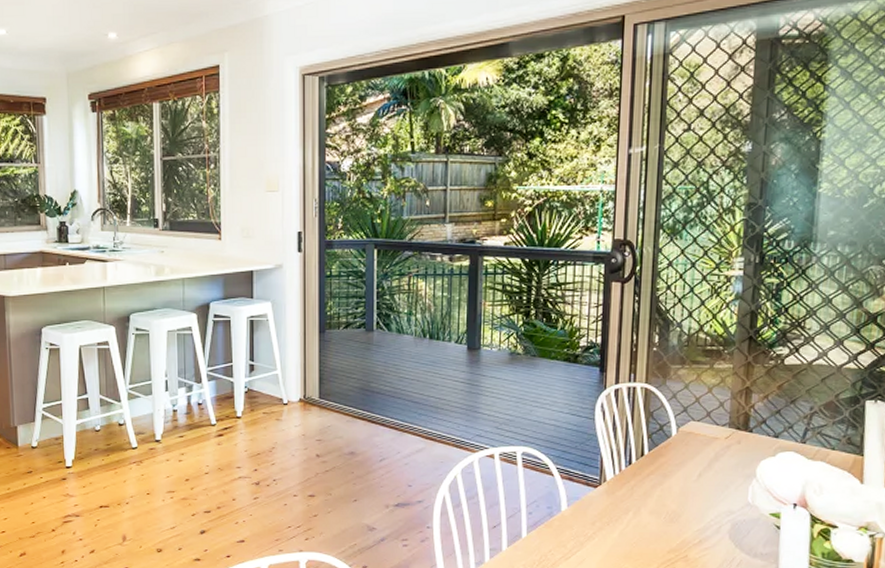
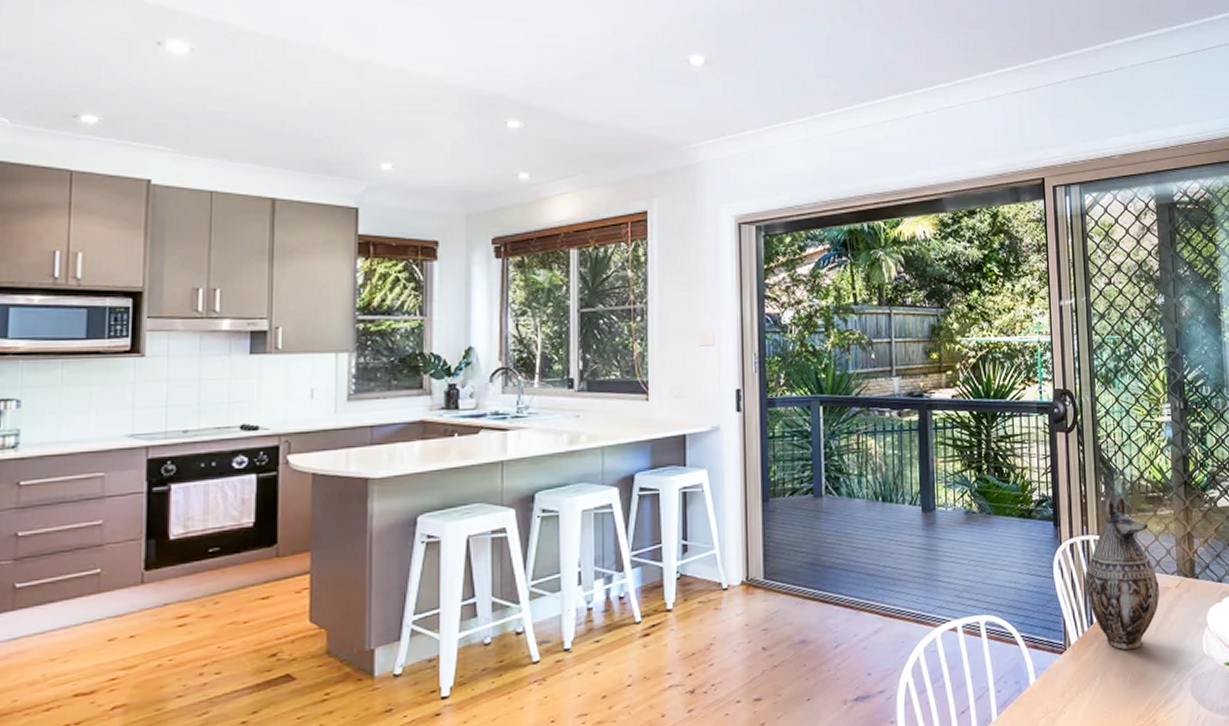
decorative vase: none [627,347,707,491] -> present [1084,495,1159,650]

